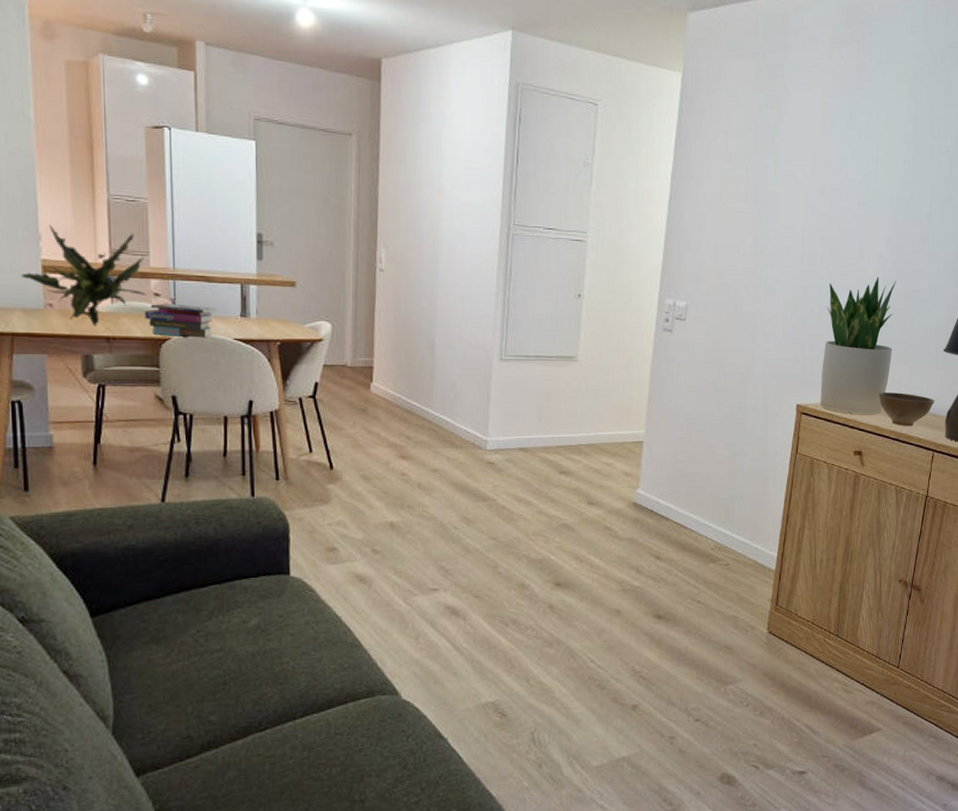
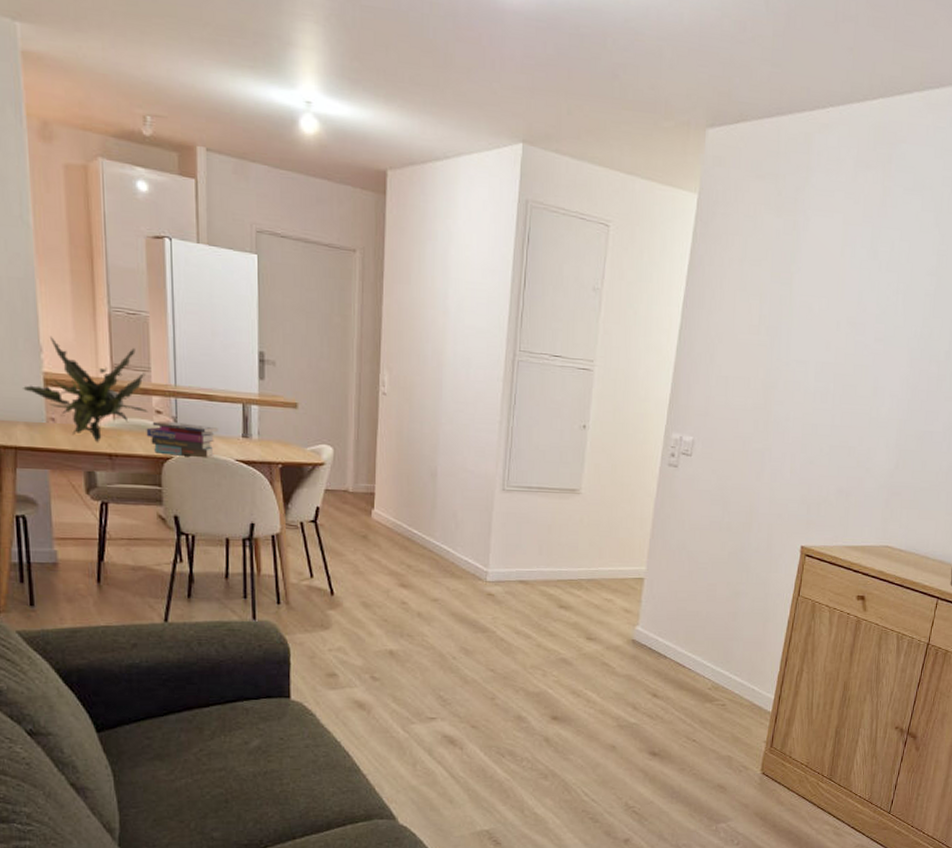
planter: present [820,277,896,416] -> none [825,417,910,561]
bowl: present [879,392,935,427] -> none [885,537,943,573]

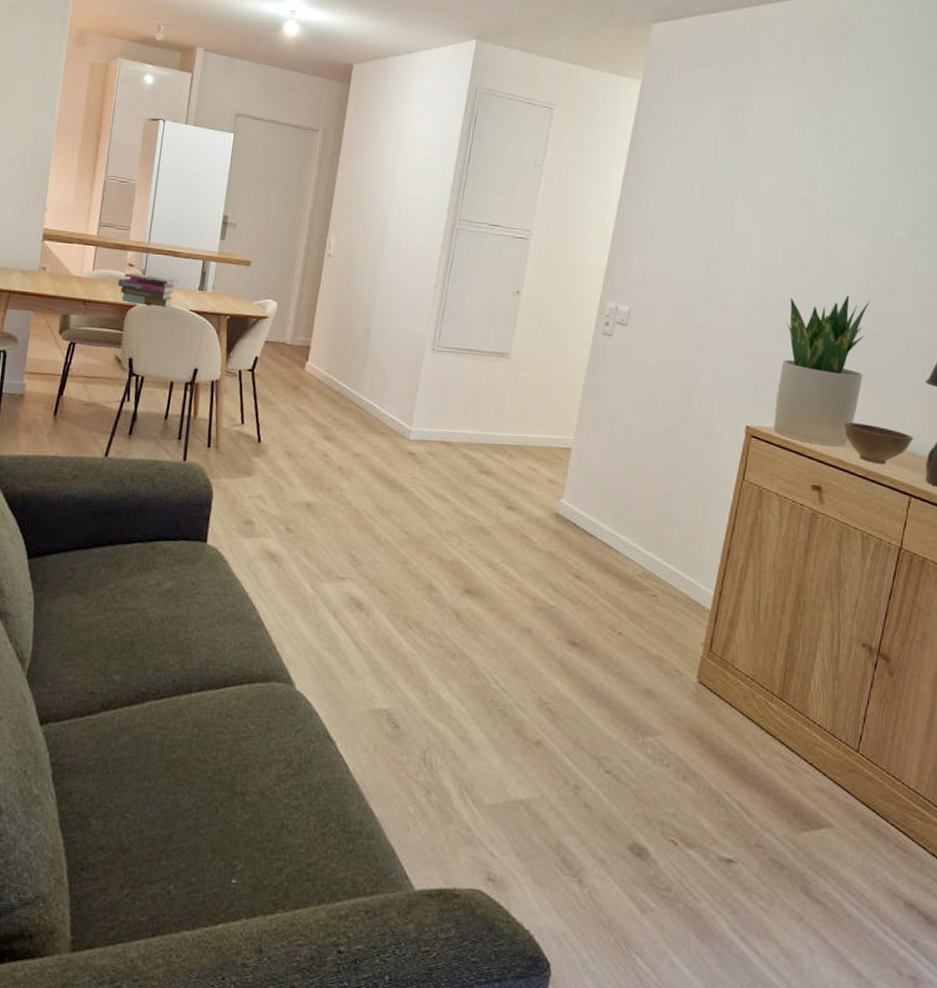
plant: present [23,336,148,442] -> none [25,198,127,289]
planter: none [825,417,910,561] -> present [773,295,870,448]
bowl: none [885,537,943,573] -> present [844,422,914,465]

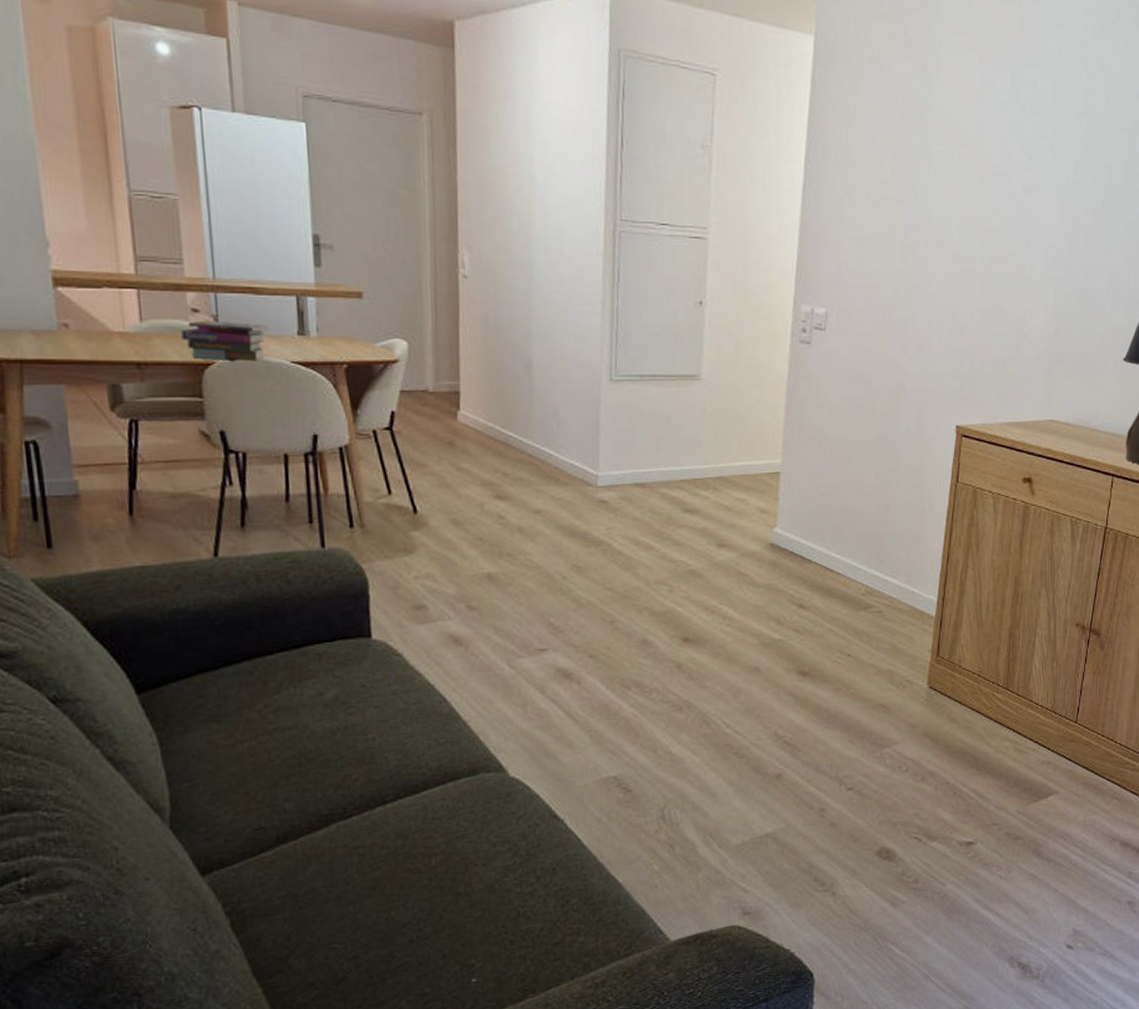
planter: present [773,295,870,448] -> none [983,275,1068,438]
bowl: present [844,422,914,465] -> none [1050,409,1114,449]

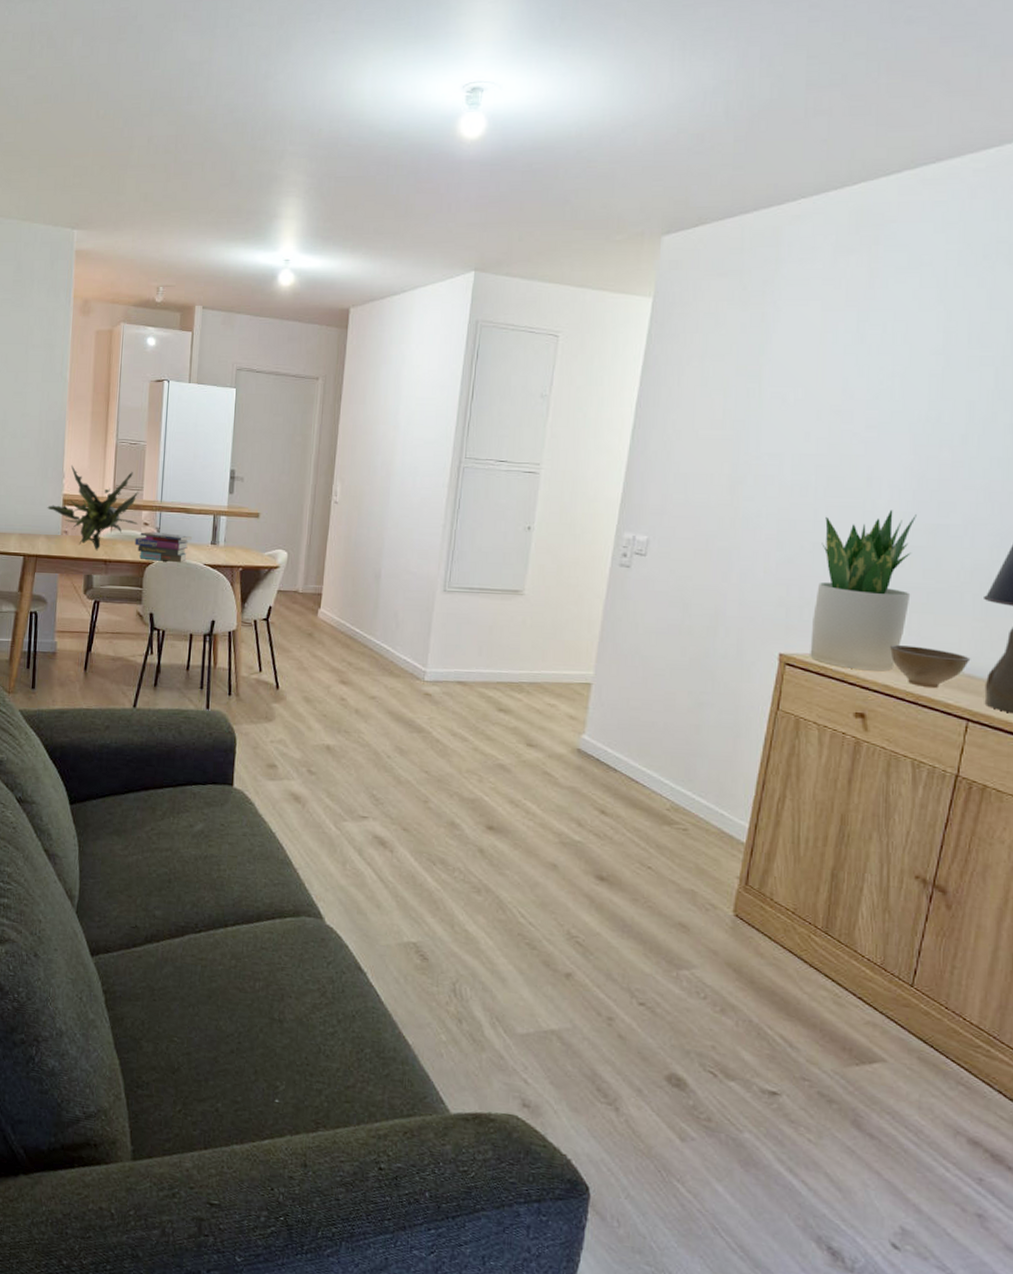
plant: none [27,227,183,349] -> present [47,465,140,550]
planter: none [983,275,1068,438] -> present [810,510,917,673]
bowl: none [1050,409,1114,449] -> present [890,645,971,689]

